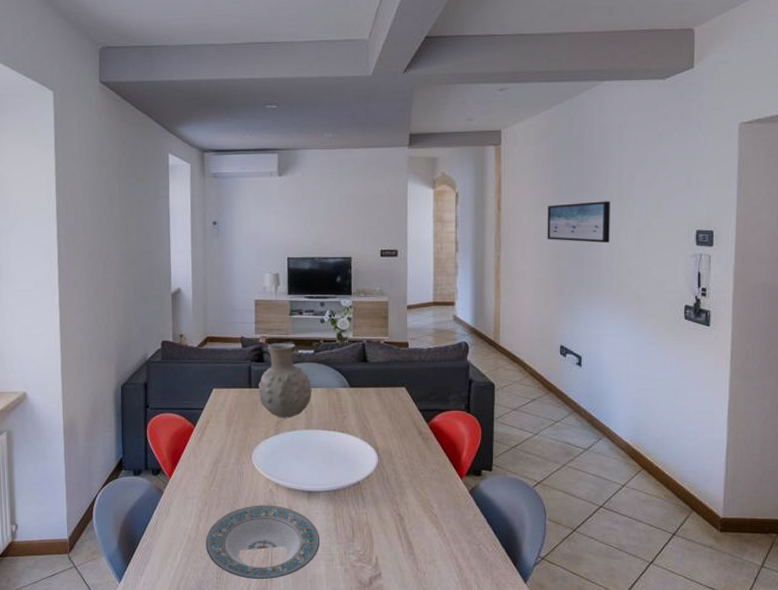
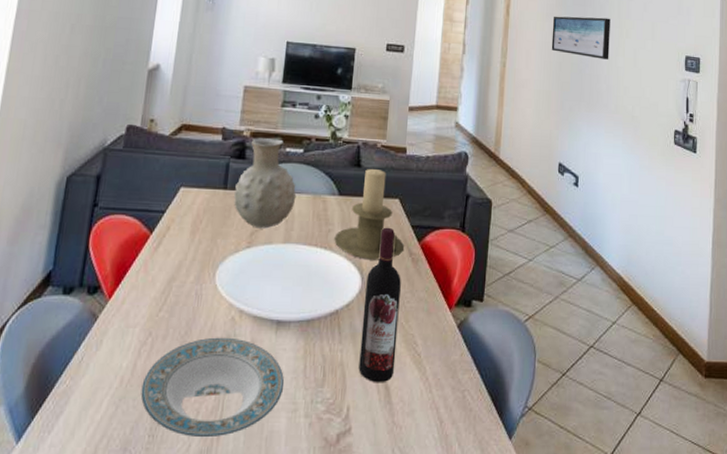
candle holder: none [350,363,414,440] -> present [334,169,405,260]
wine bottle: none [382,412,415,539] -> present [359,227,401,383]

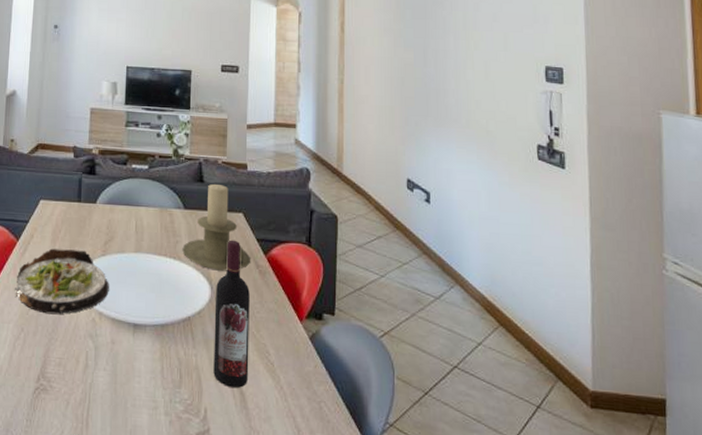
plate: present [140,337,285,438] -> none [17,336,144,427]
salad plate: none [143,241,253,315] -> present [14,248,109,315]
vase: present [233,138,297,229] -> none [87,155,144,239]
wall art: present [551,16,611,60] -> none [391,30,457,73]

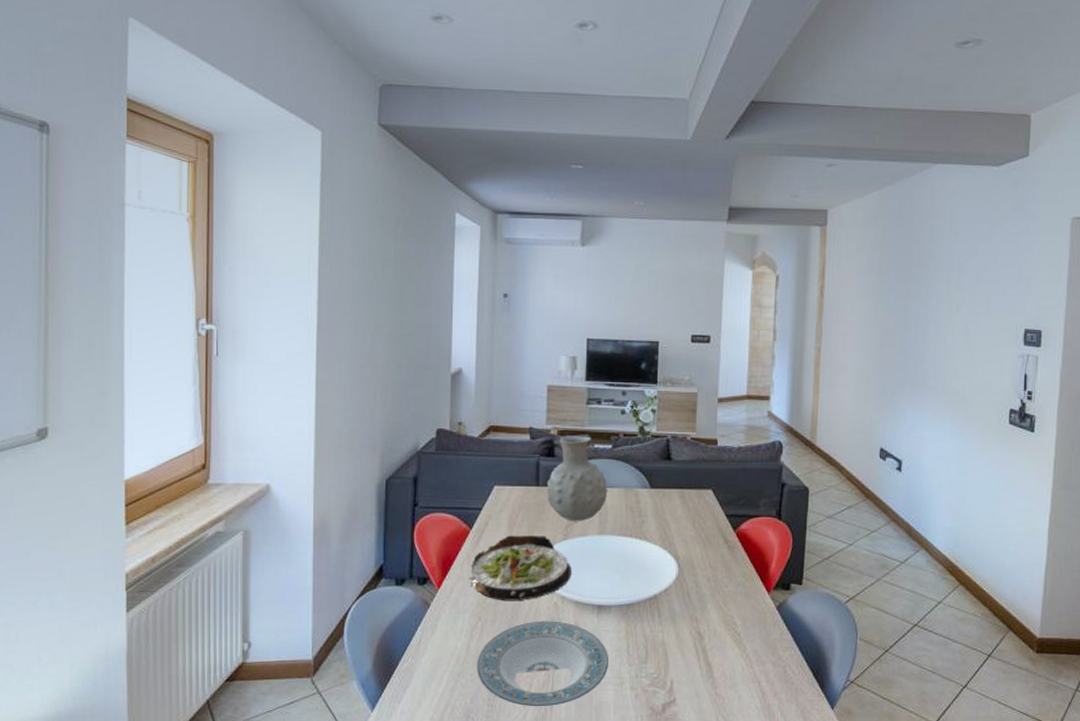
plate: none [17,336,144,427] -> present [477,621,609,707]
vase: none [87,155,144,239] -> present [546,436,608,522]
candle holder: present [182,184,251,271] -> none [648,462,720,548]
wine bottle: present [213,240,250,389] -> none [680,517,718,660]

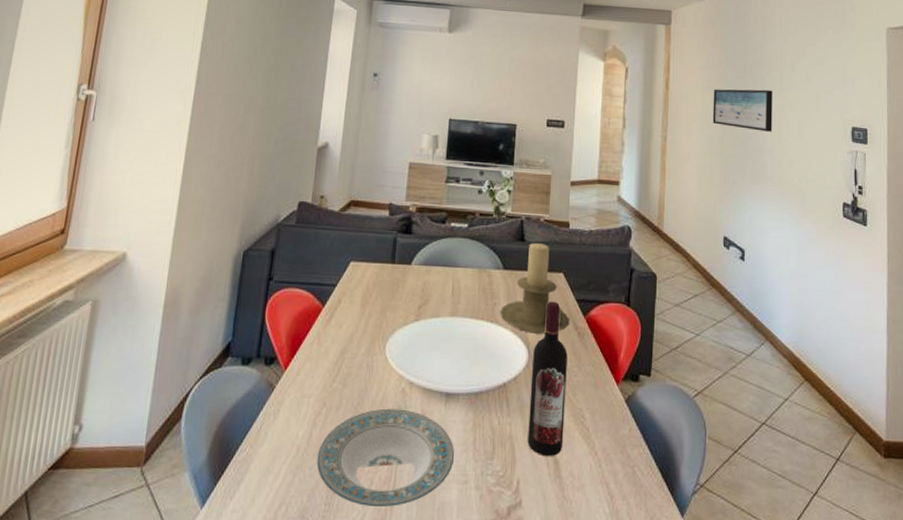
salad plate: present [469,535,572,602] -> none [317,314,422,387]
vase: present [546,436,608,522] -> none [401,213,462,302]
candle holder: none [648,462,720,548] -> present [500,243,570,334]
wine bottle: none [680,517,718,660] -> present [527,301,568,457]
wall art: none [871,293,938,338] -> present [712,89,772,132]

